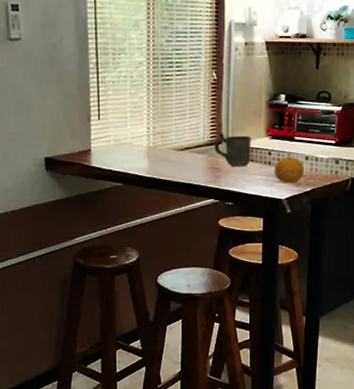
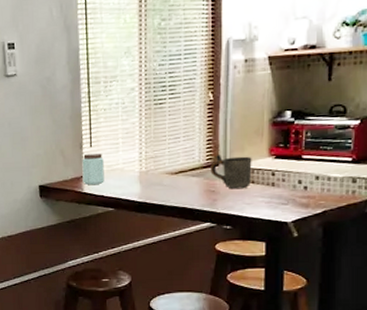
peanut butter: none [90,125,113,158] -> present [82,152,104,185]
fruit: present [274,152,305,183] -> none [279,172,315,205]

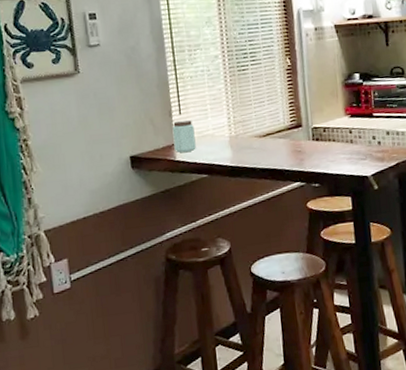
mug: present [210,155,252,190] -> none [295,116,332,149]

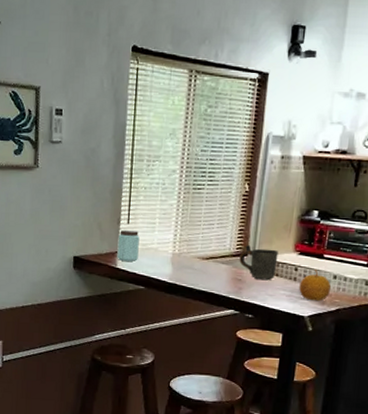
mug: none [295,116,332,149] -> present [239,245,278,281]
fruit: none [357,129,387,159] -> present [299,270,331,301]

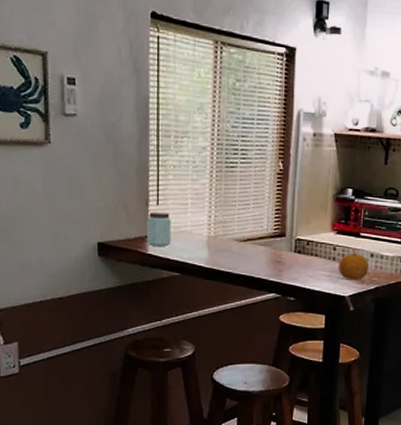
mug: present [239,245,278,281] -> none [277,225,316,262]

